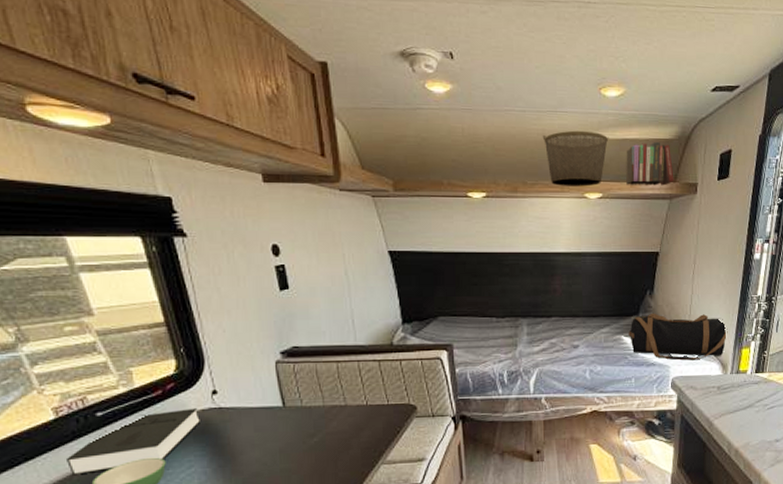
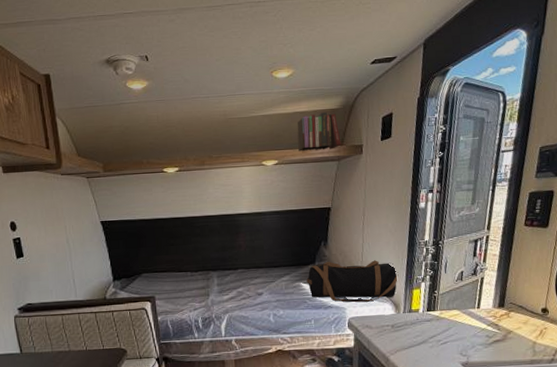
basket: present [542,130,609,187] -> none [224,108,282,157]

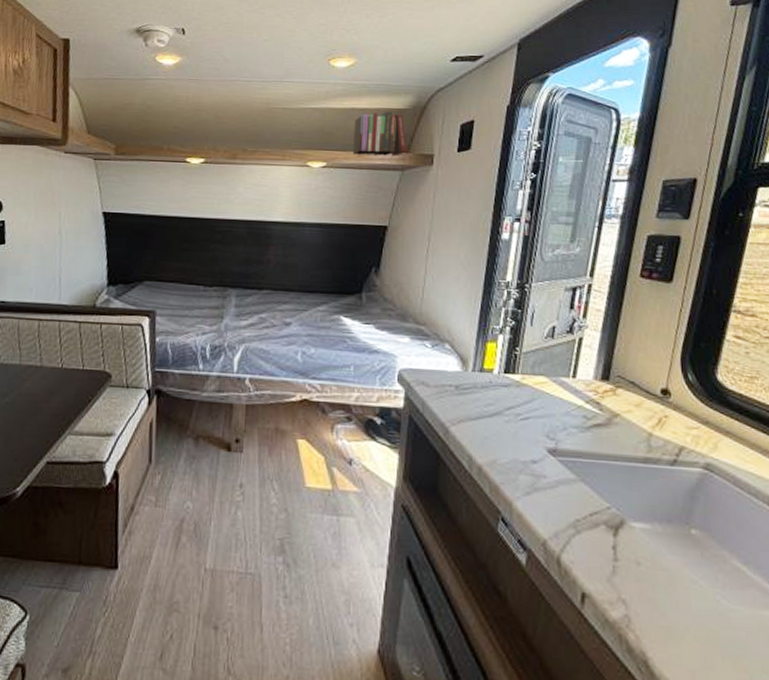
duffel bag: present [306,260,399,302] -> none [349,292,469,351]

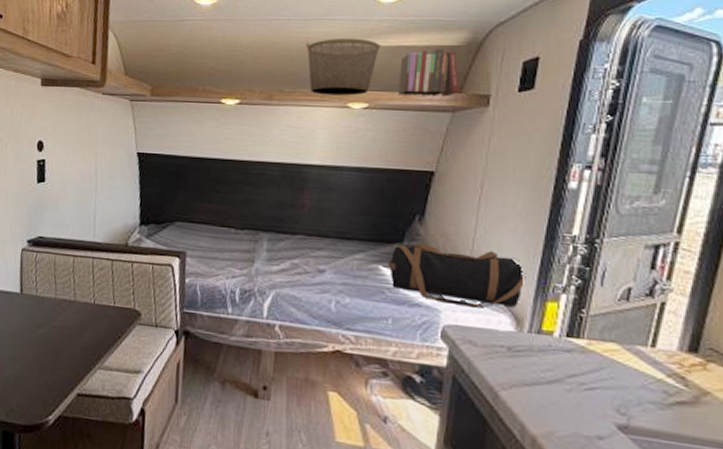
basket: none [266,99,336,155] -> present [305,38,381,96]
duffel bag: none [349,292,469,351] -> present [388,242,526,308]

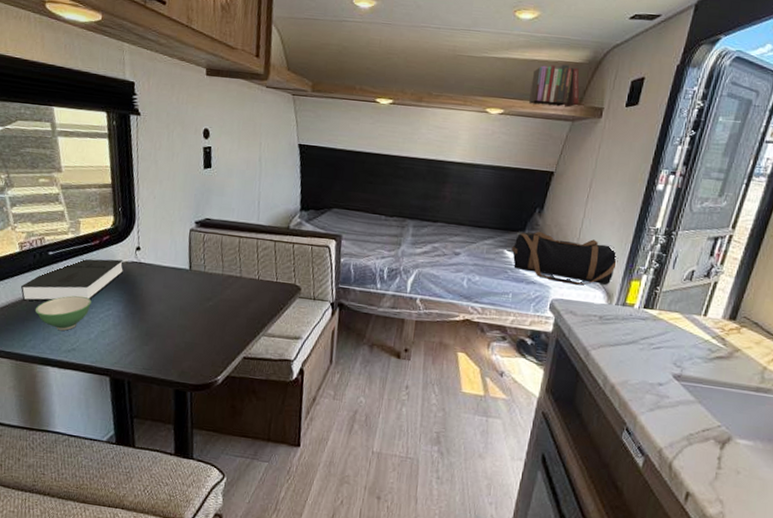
basket: present [305,38,381,96] -> none [453,48,518,102]

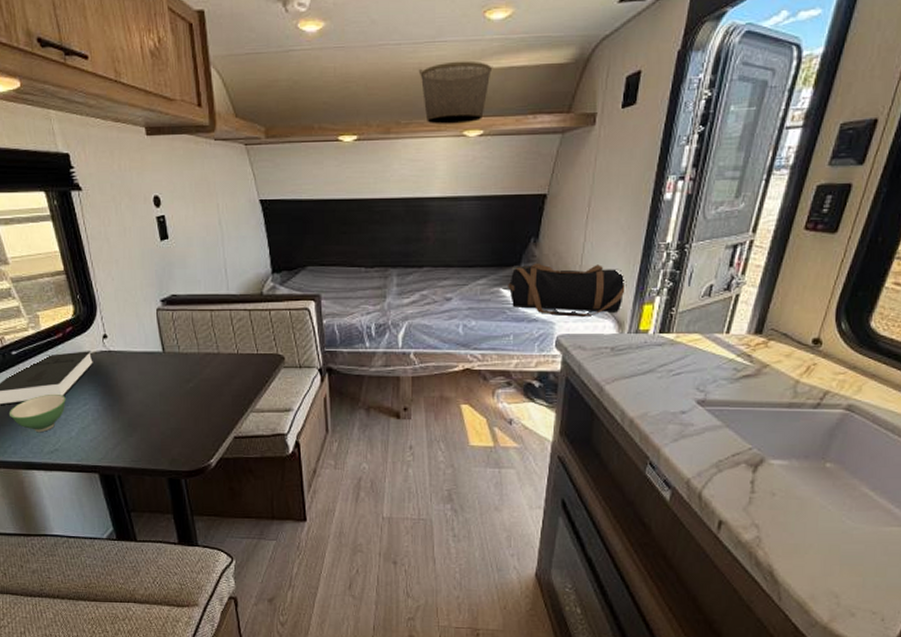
basket: none [453,48,518,102] -> present [418,60,493,124]
books: present [529,65,580,108] -> none [511,68,568,119]

